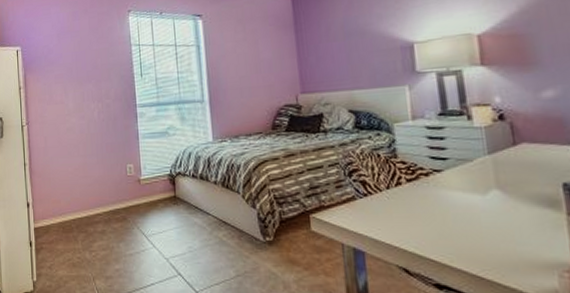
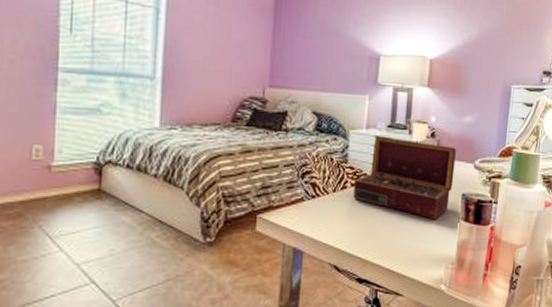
wooden box: none [409,125,546,215] -> present [353,136,456,219]

